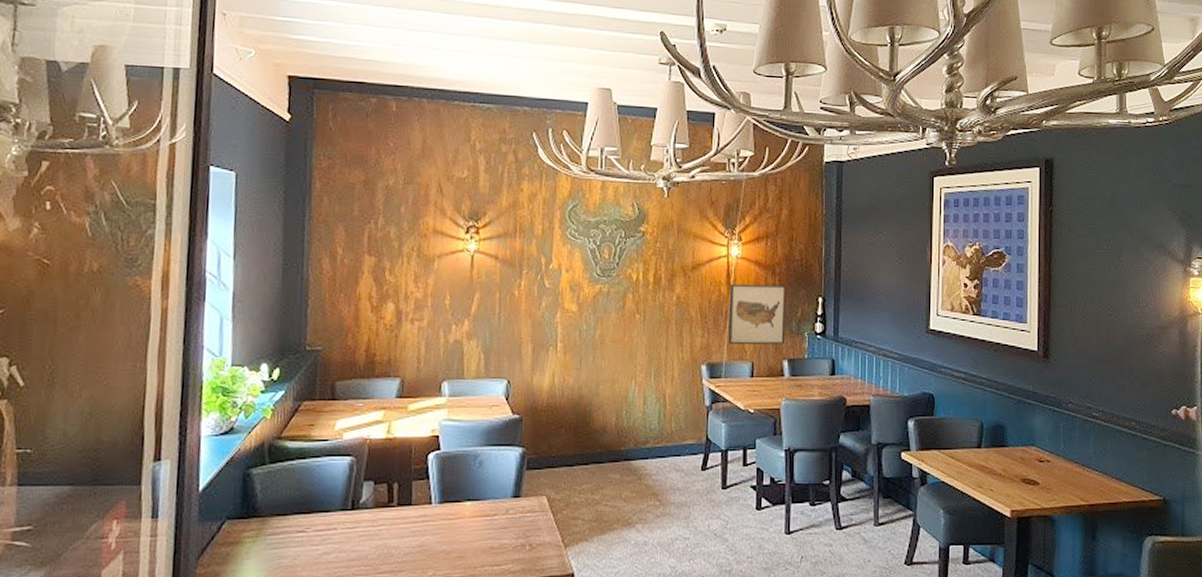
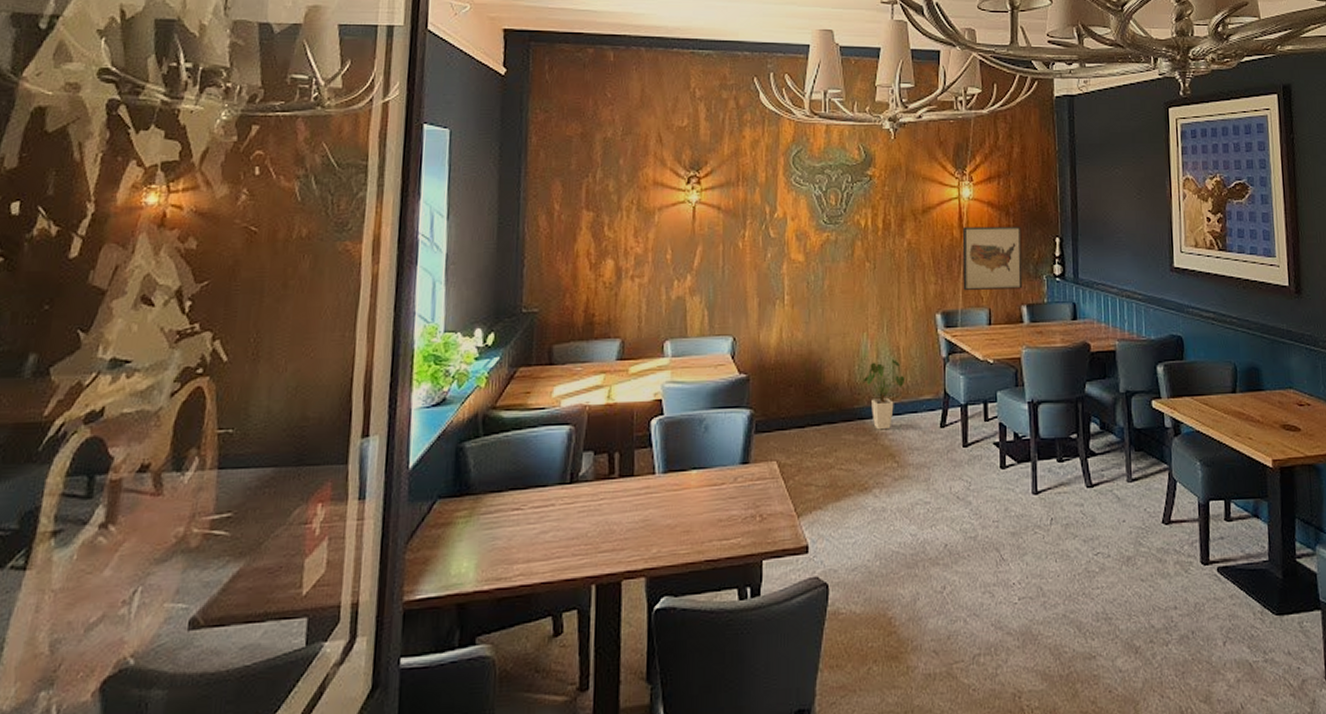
house plant: none [629,405,670,471] -> present [862,358,906,430]

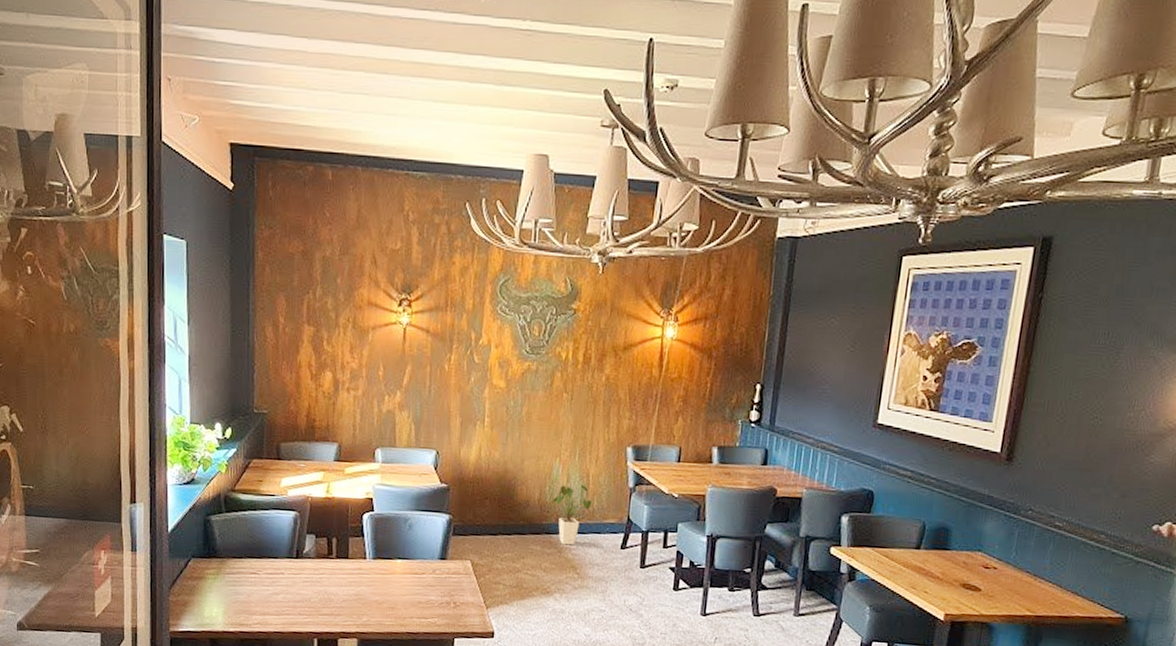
wall art: present [962,226,1023,291] -> none [656,366,722,431]

